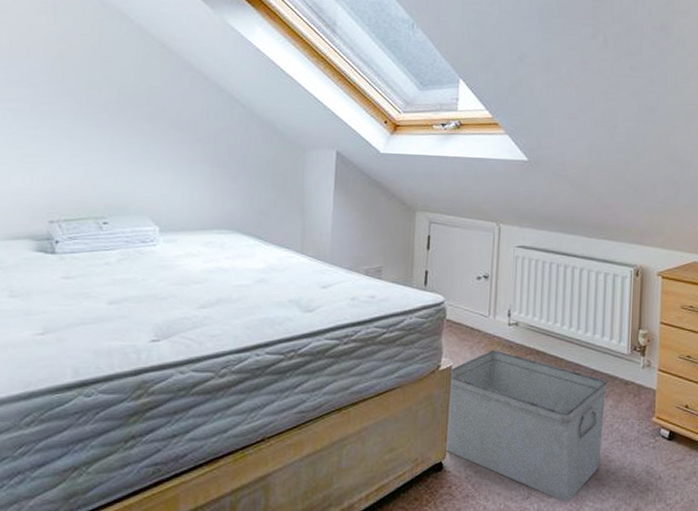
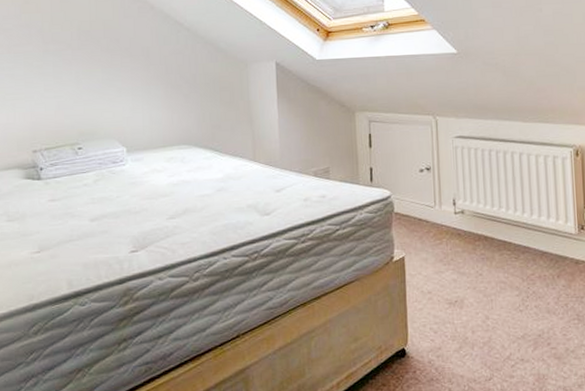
storage bin: present [445,349,608,502] -> none [403,238,559,382]

